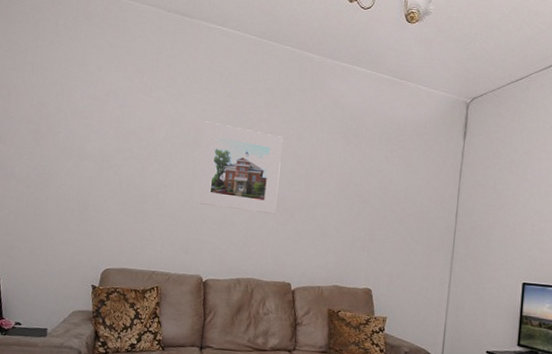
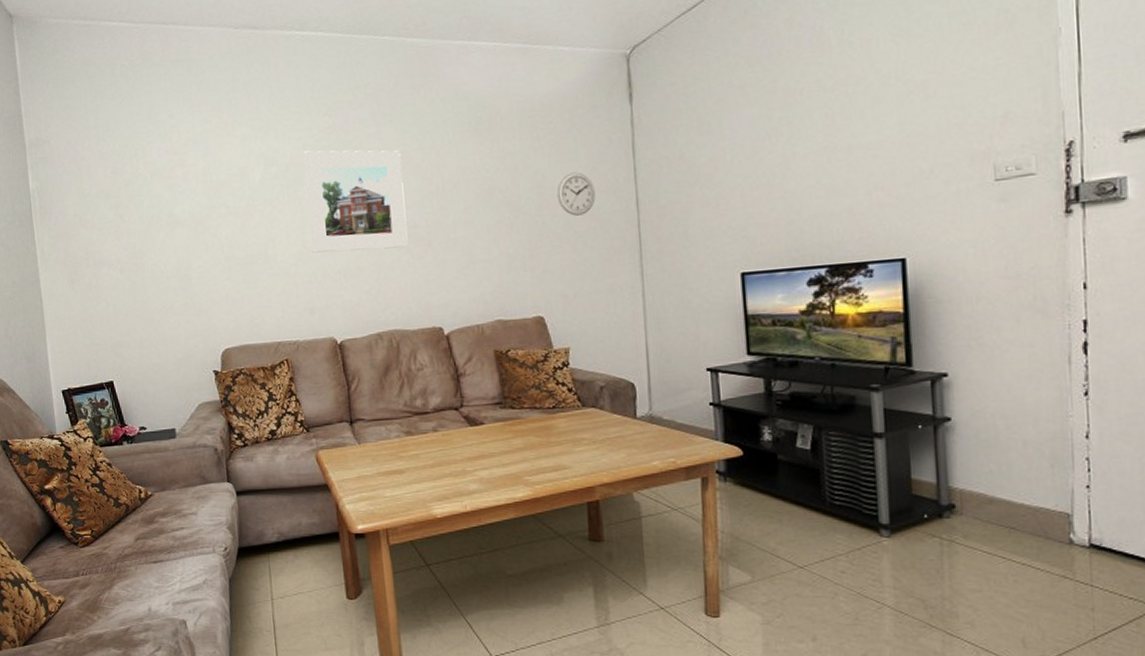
wall clock: none [398,182,427,216] -> present [557,172,596,216]

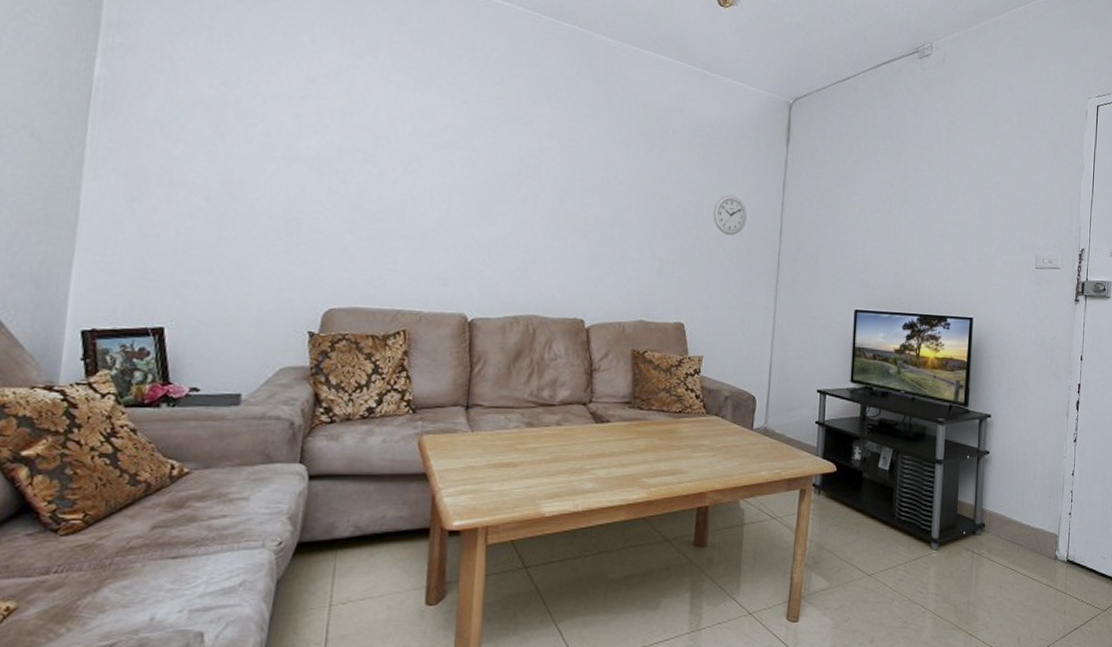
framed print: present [303,150,409,253] -> none [455,115,571,235]

